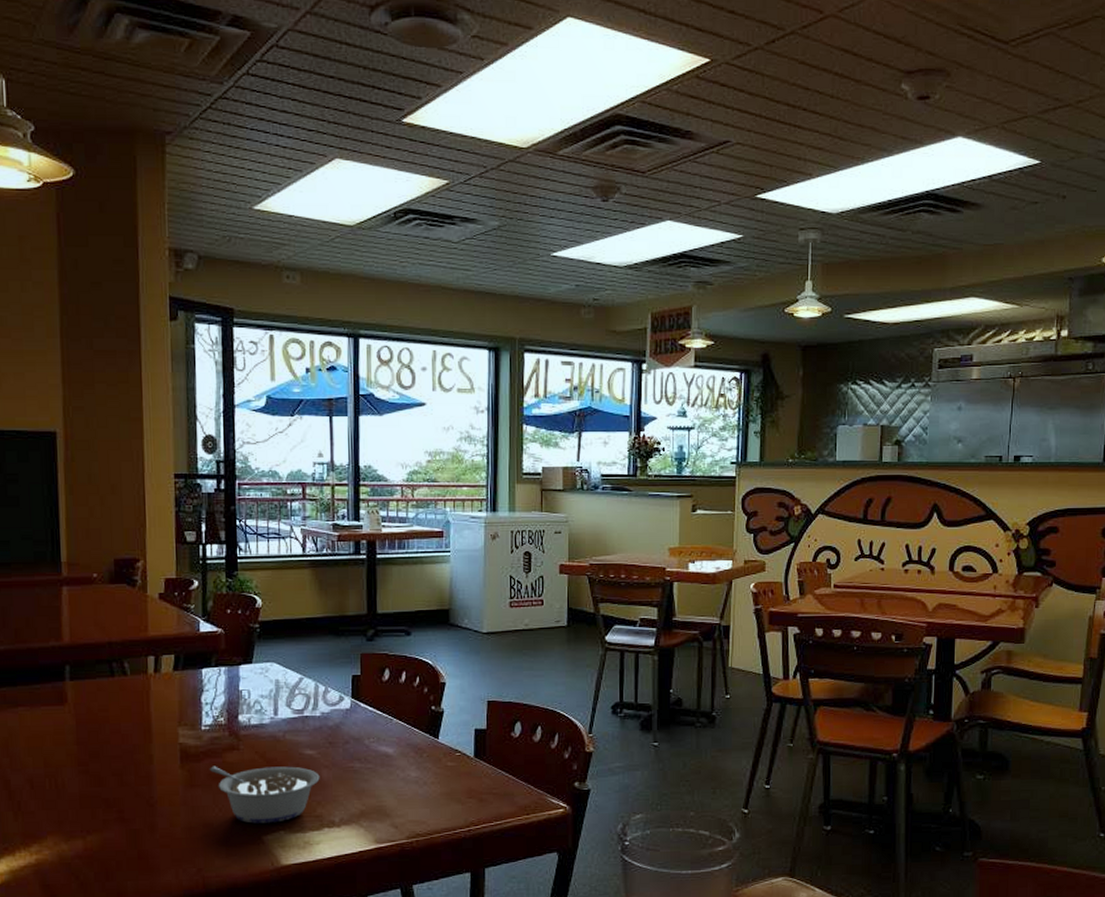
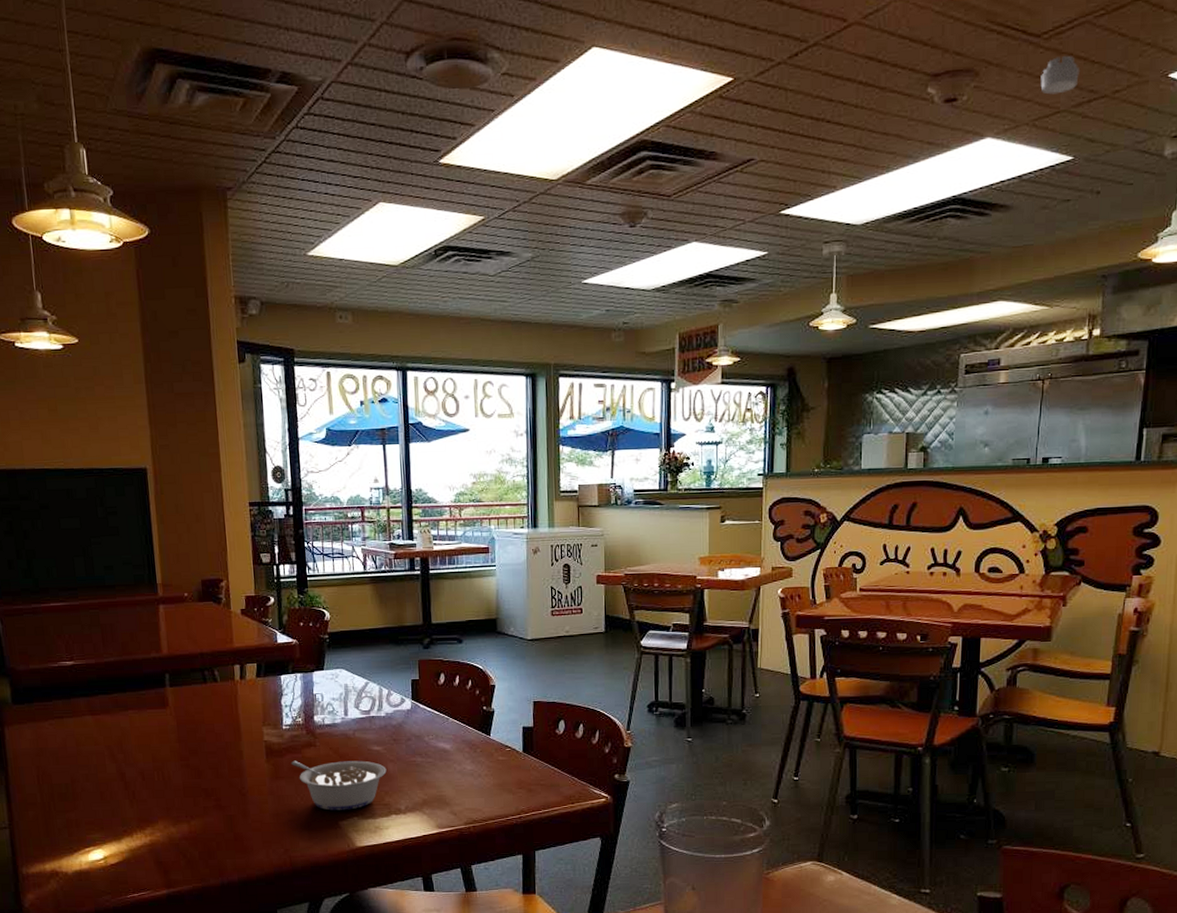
smoke detector: none [1009,63,1045,100] -> present [1040,55,1079,95]

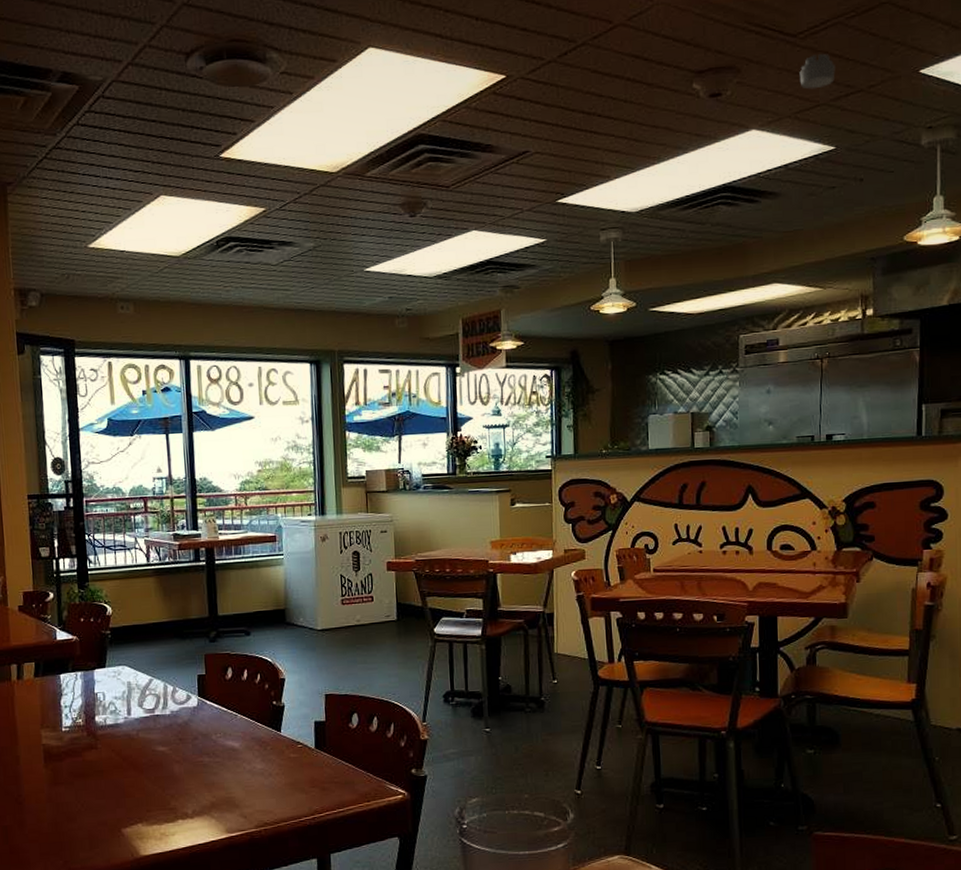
legume: present [290,760,387,811] -> none [70,762,172,817]

